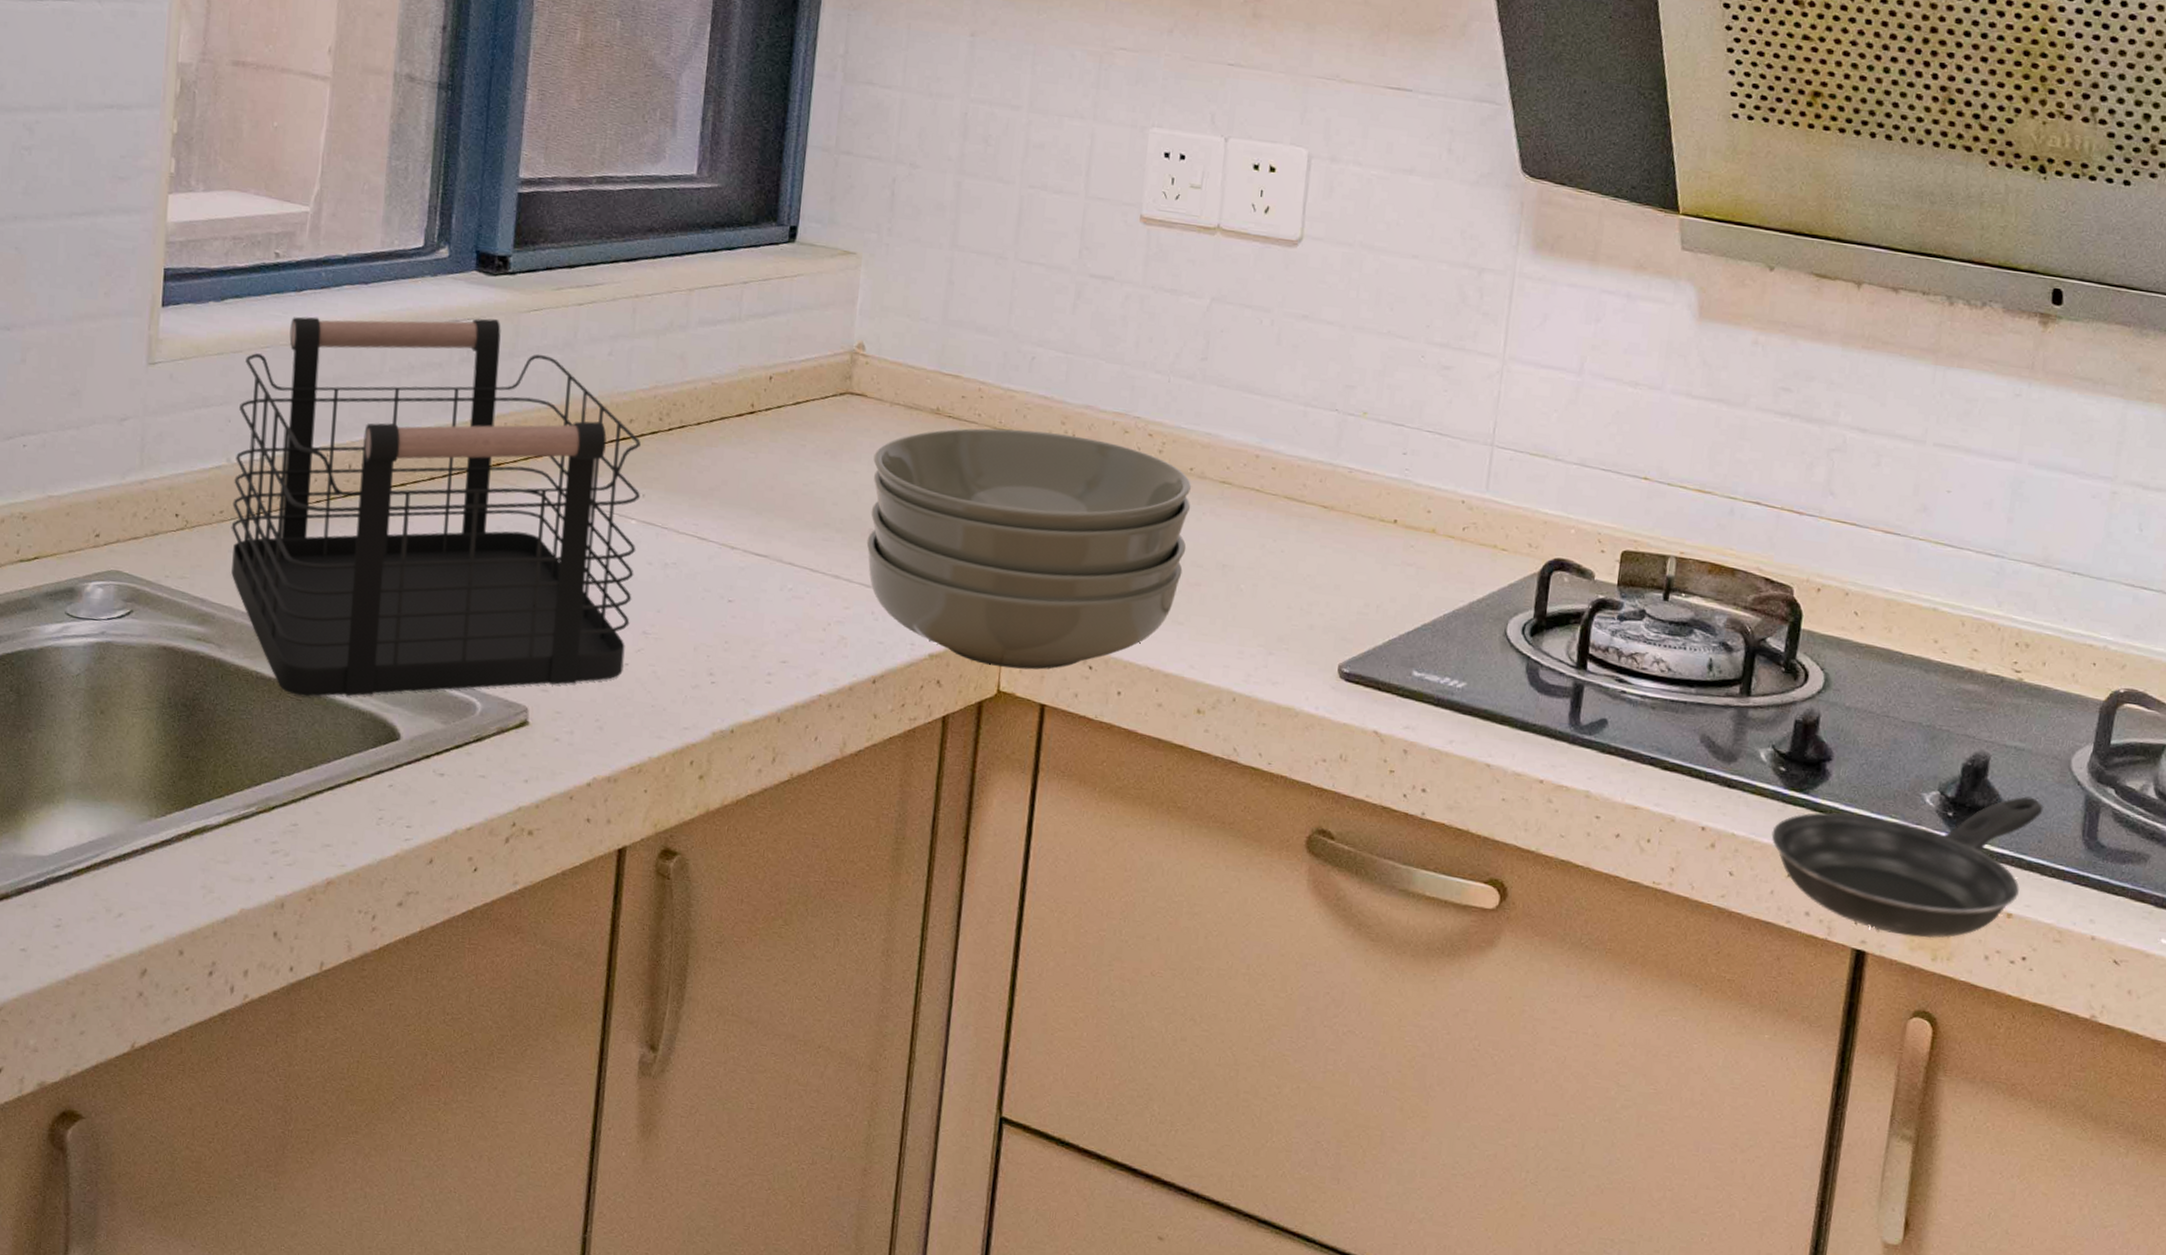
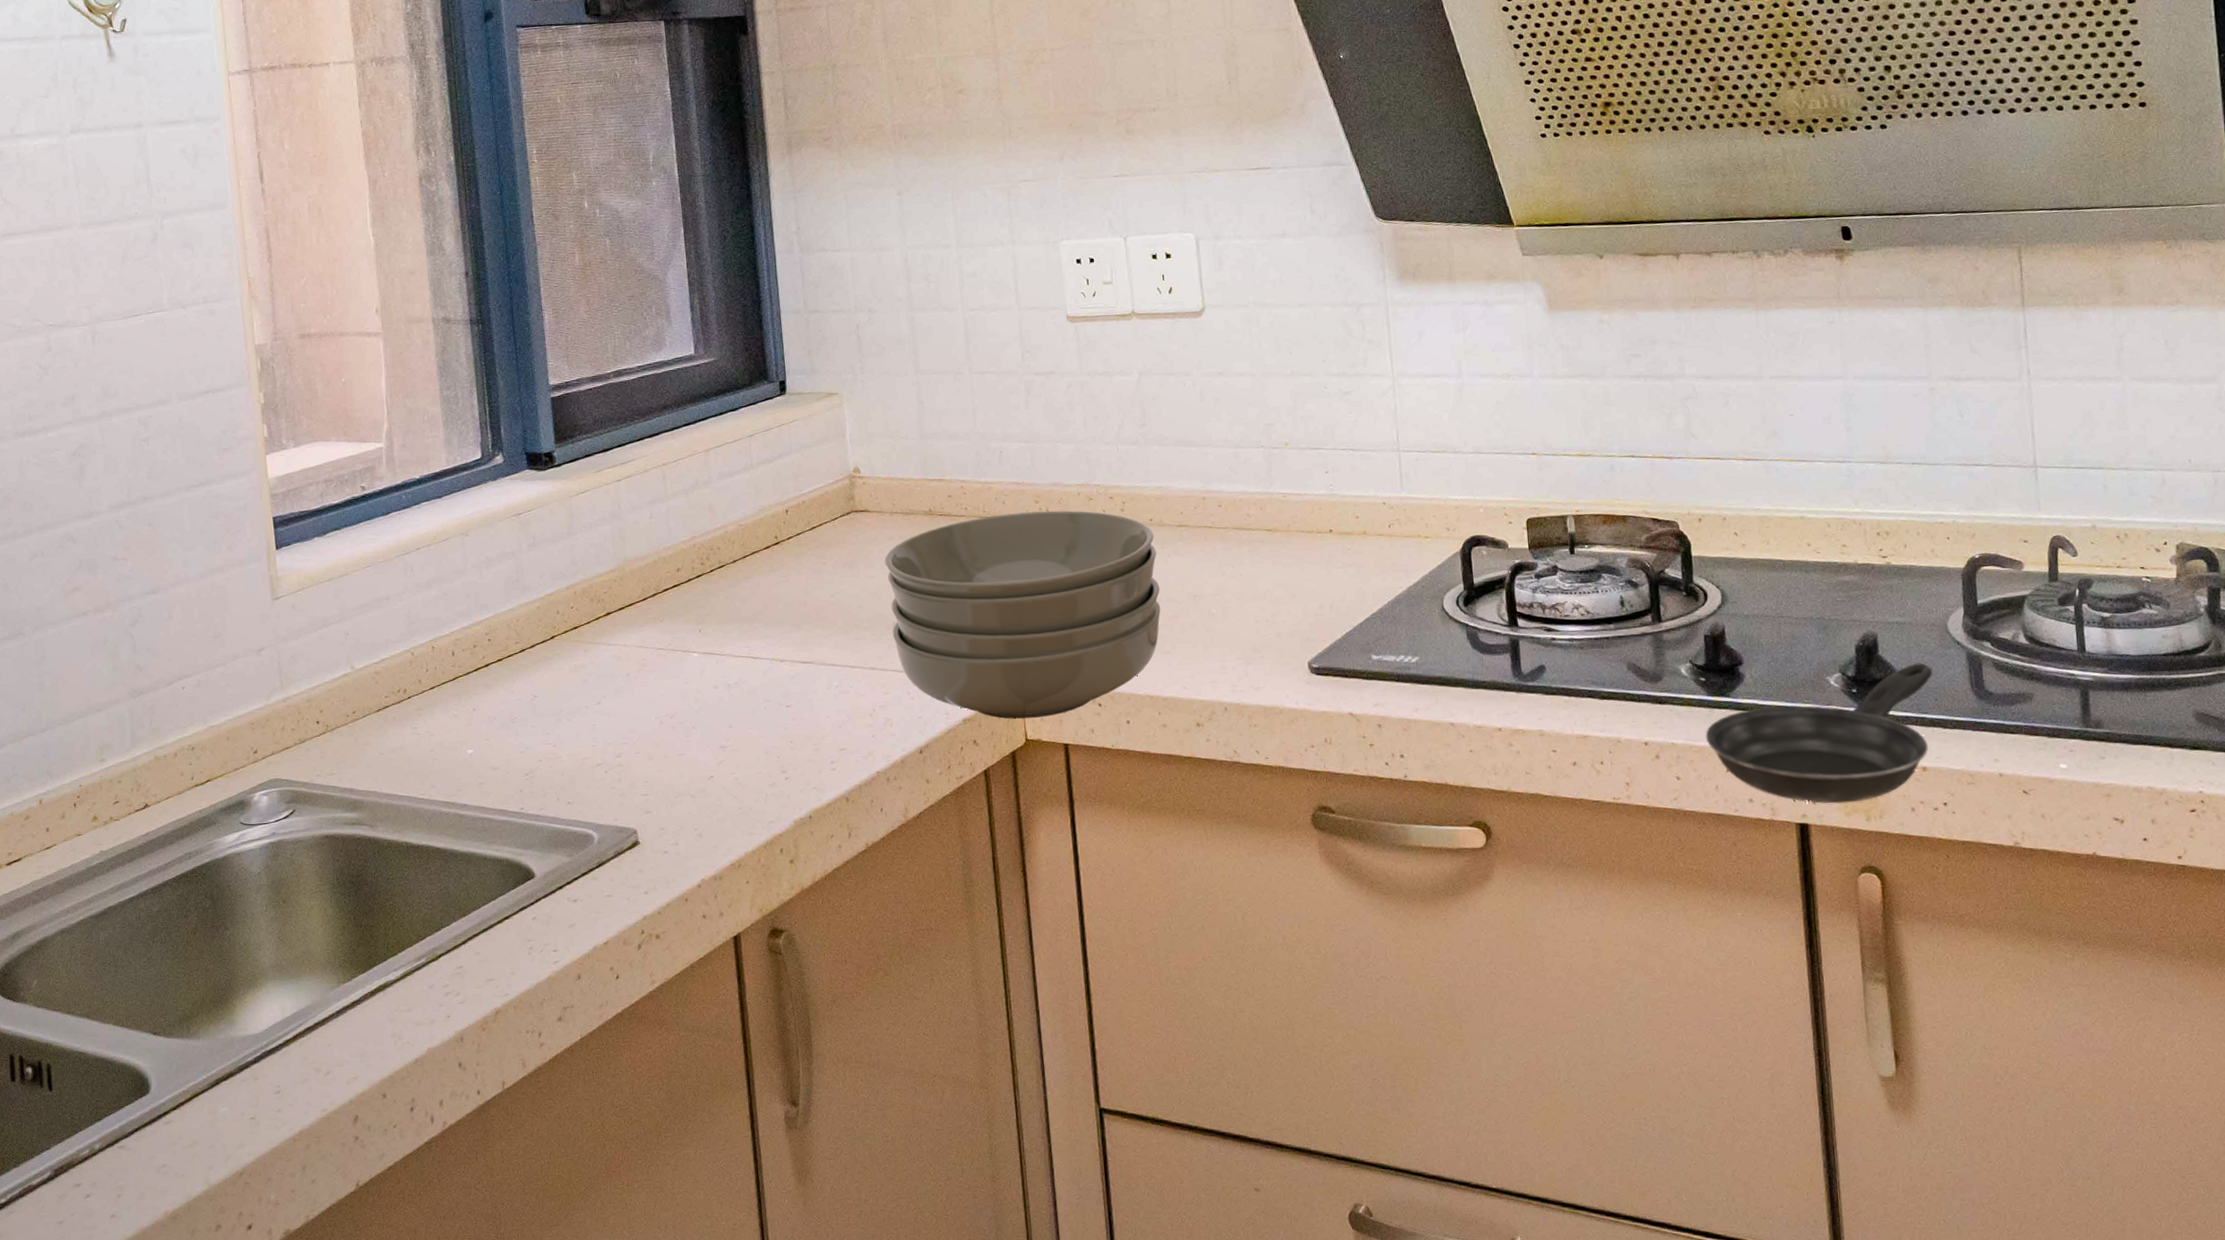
dish rack: present [231,316,642,696] -> none [352,506,710,855]

